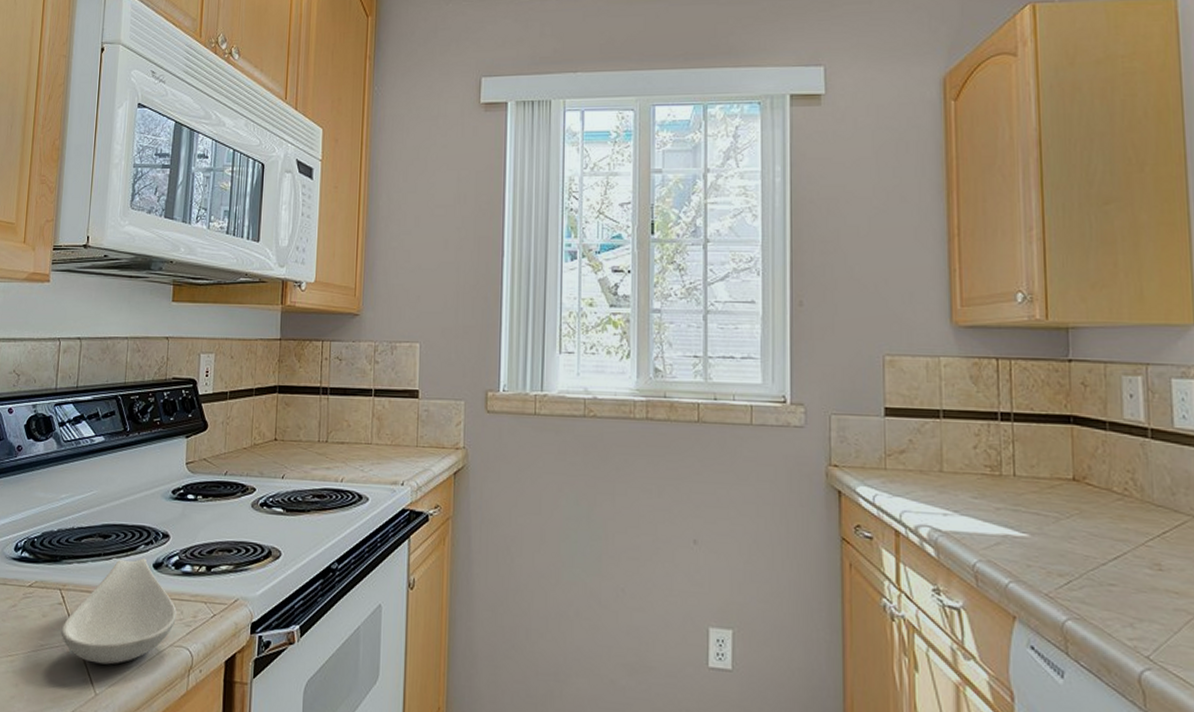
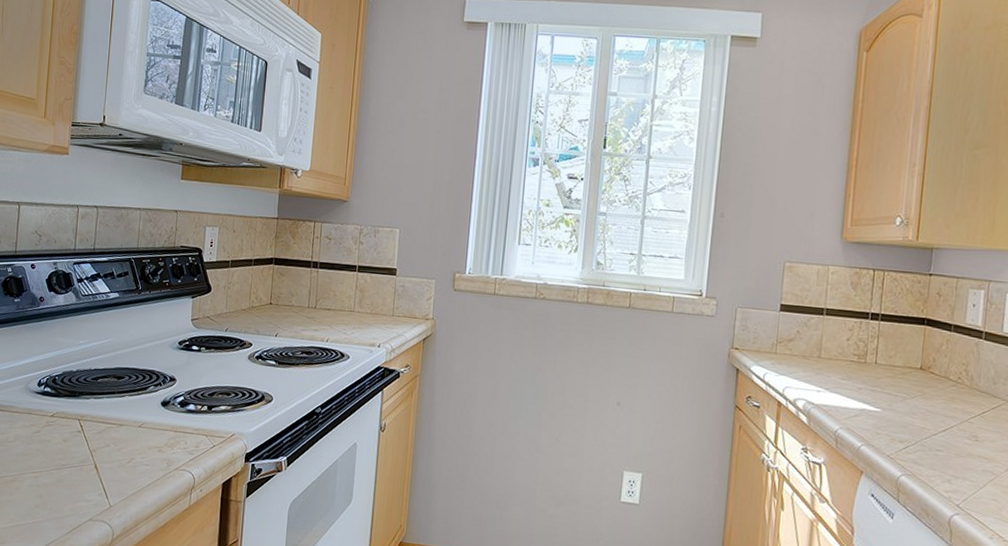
spoon rest: present [61,558,178,665] -> none [79,397,182,483]

